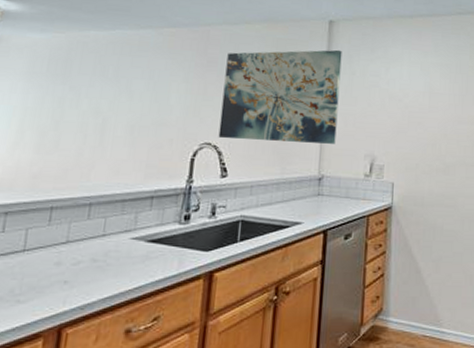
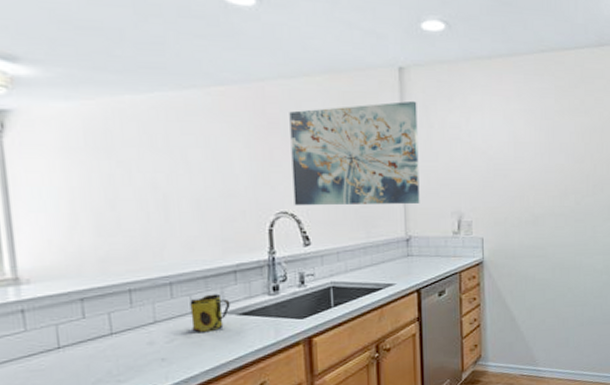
mug: none [100,218,142,256] -> present [190,294,231,332]

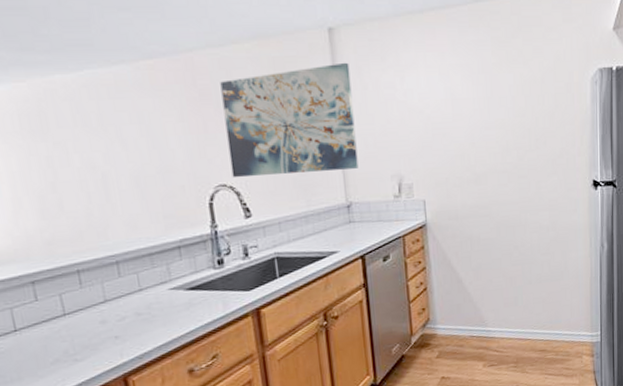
mug: present [190,294,231,332] -> none [137,270,178,309]

